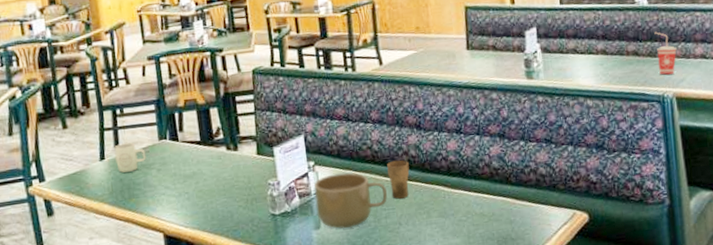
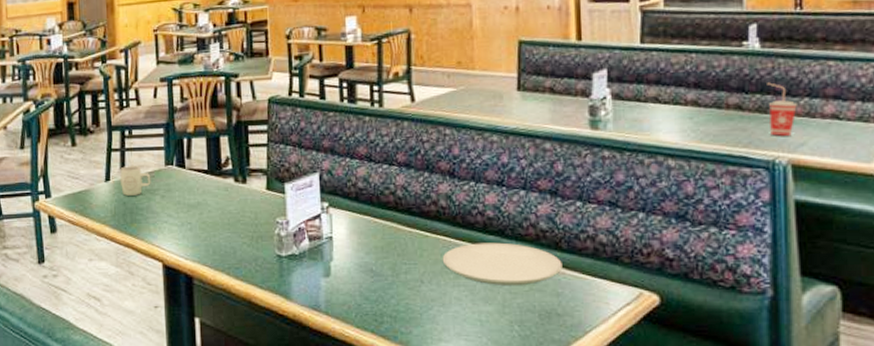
cup: present [313,172,387,229] -> none [326,218,409,280]
cup: present [387,155,410,199] -> none [411,205,438,253]
plate: none [415,182,513,220] -> present [442,242,563,285]

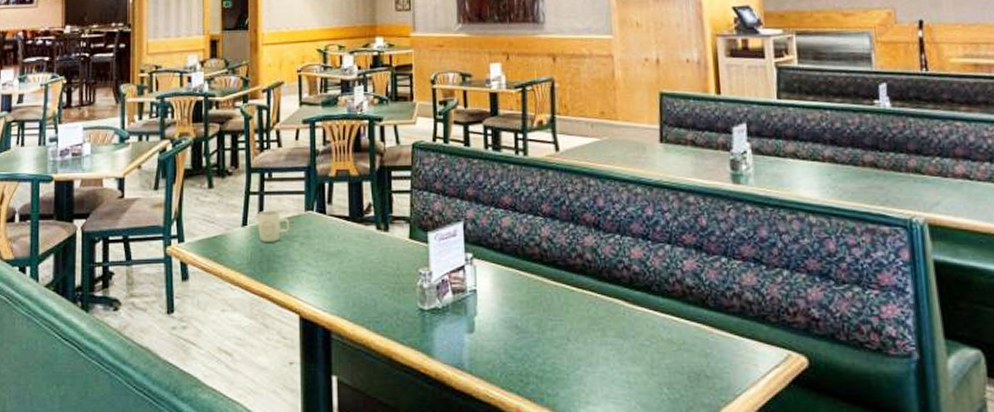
plate: present [442,242,563,285] -> none [588,299,710,344]
beverage cup: present [767,82,799,136] -> none [899,141,931,195]

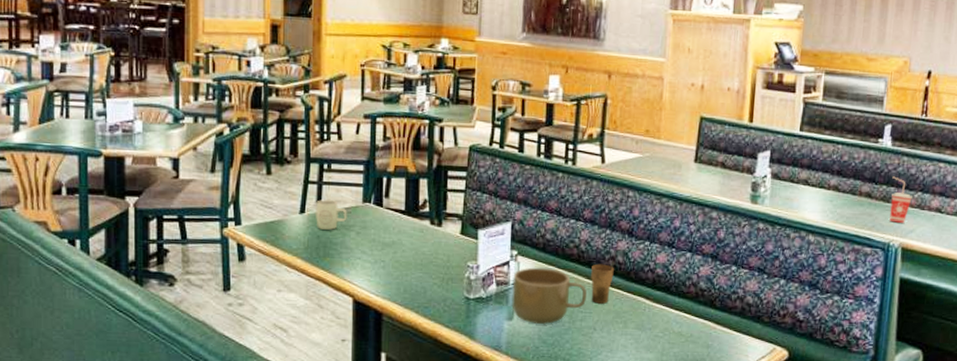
cup: none [470,270,555,337] -> present [511,267,587,325]
cup: none [557,258,584,309] -> present [591,260,615,304]
beverage cup: none [899,141,931,195] -> present [889,176,913,223]

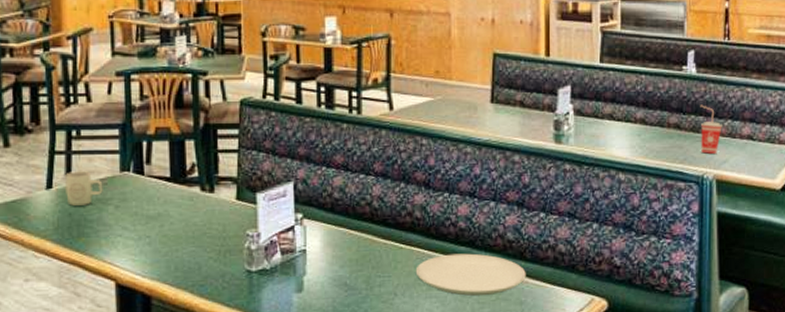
cup: present [511,267,587,325] -> none [299,230,383,294]
cup: present [591,260,615,304] -> none [387,216,412,266]
plate: none [614,297,715,337] -> present [415,253,526,296]

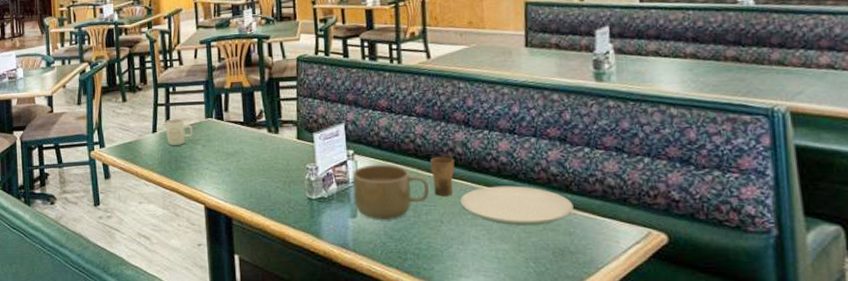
cup: none [299,230,383,294] -> present [352,164,429,221]
cup: none [387,216,412,266] -> present [430,152,455,196]
beverage cup: present [700,105,723,154] -> none [762,36,794,86]

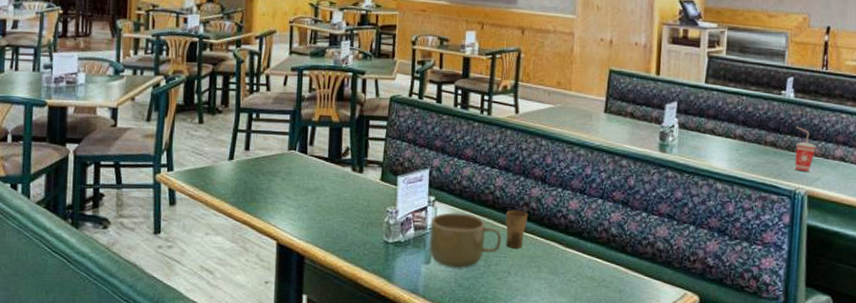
mug: present [165,118,193,145] -> none [243,147,274,176]
plate: present [460,186,574,225] -> none [528,242,626,281]
beverage cup: none [762,36,794,86] -> present [795,126,817,171]

